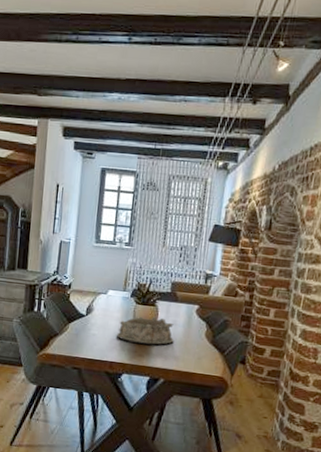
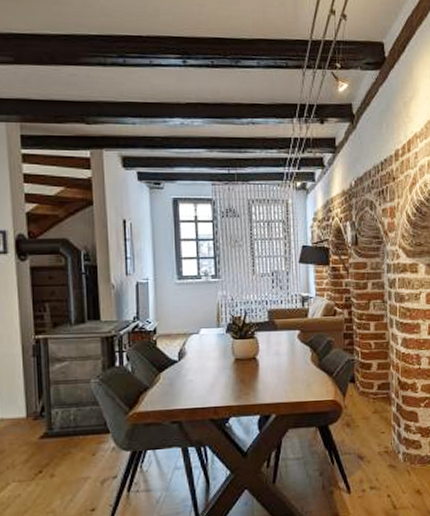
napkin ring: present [116,316,174,346] -> none [216,349,280,382]

